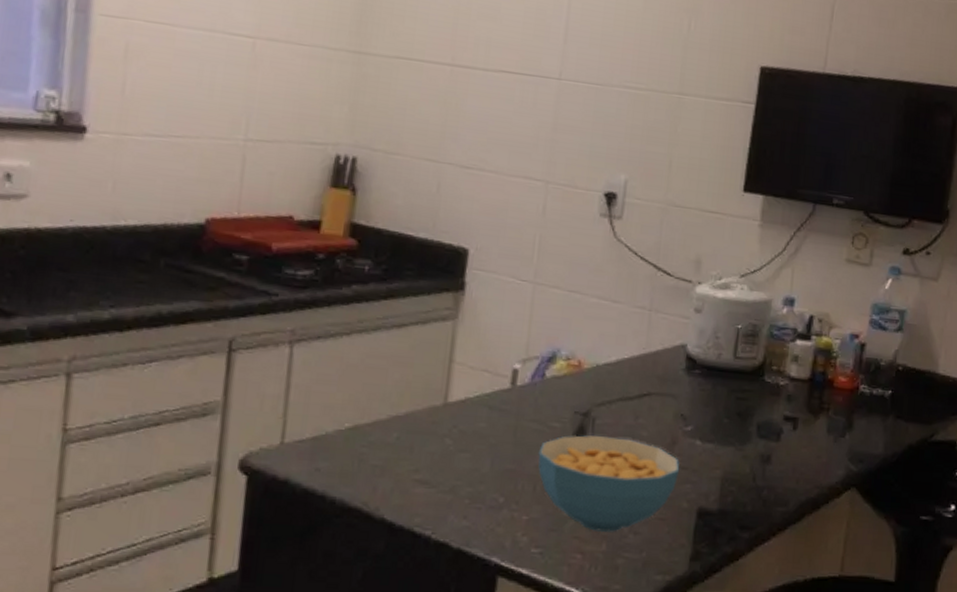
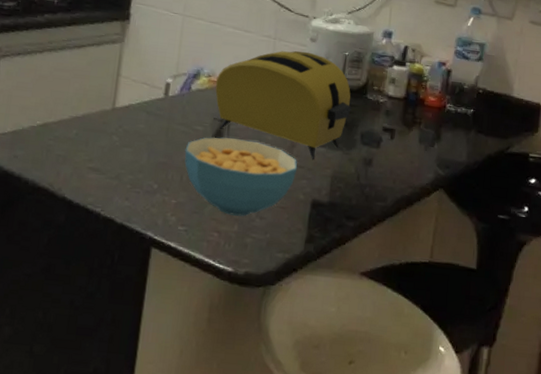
toaster: none [576,324,745,460] -> present [215,50,351,160]

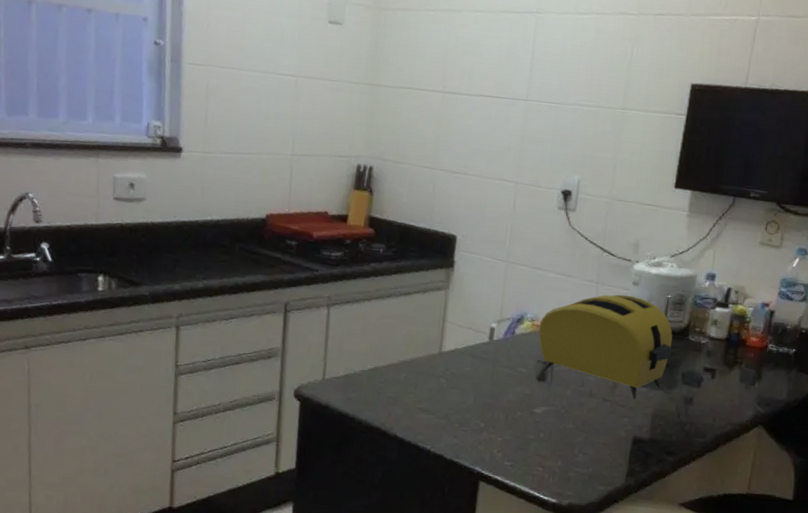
cereal bowl: present [184,136,298,217] -> none [509,378,619,453]

